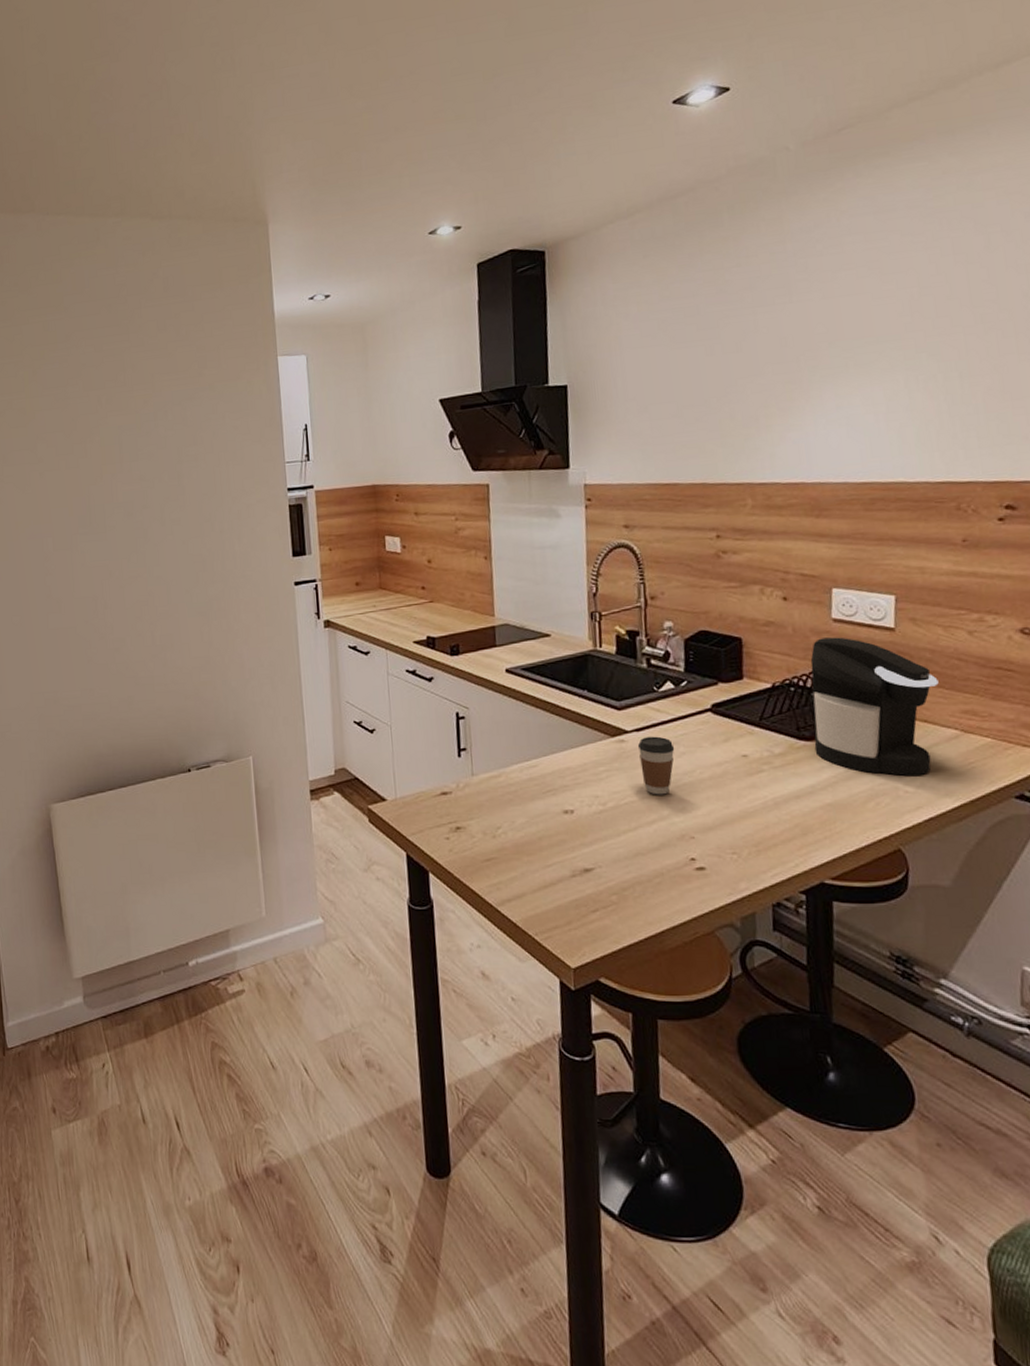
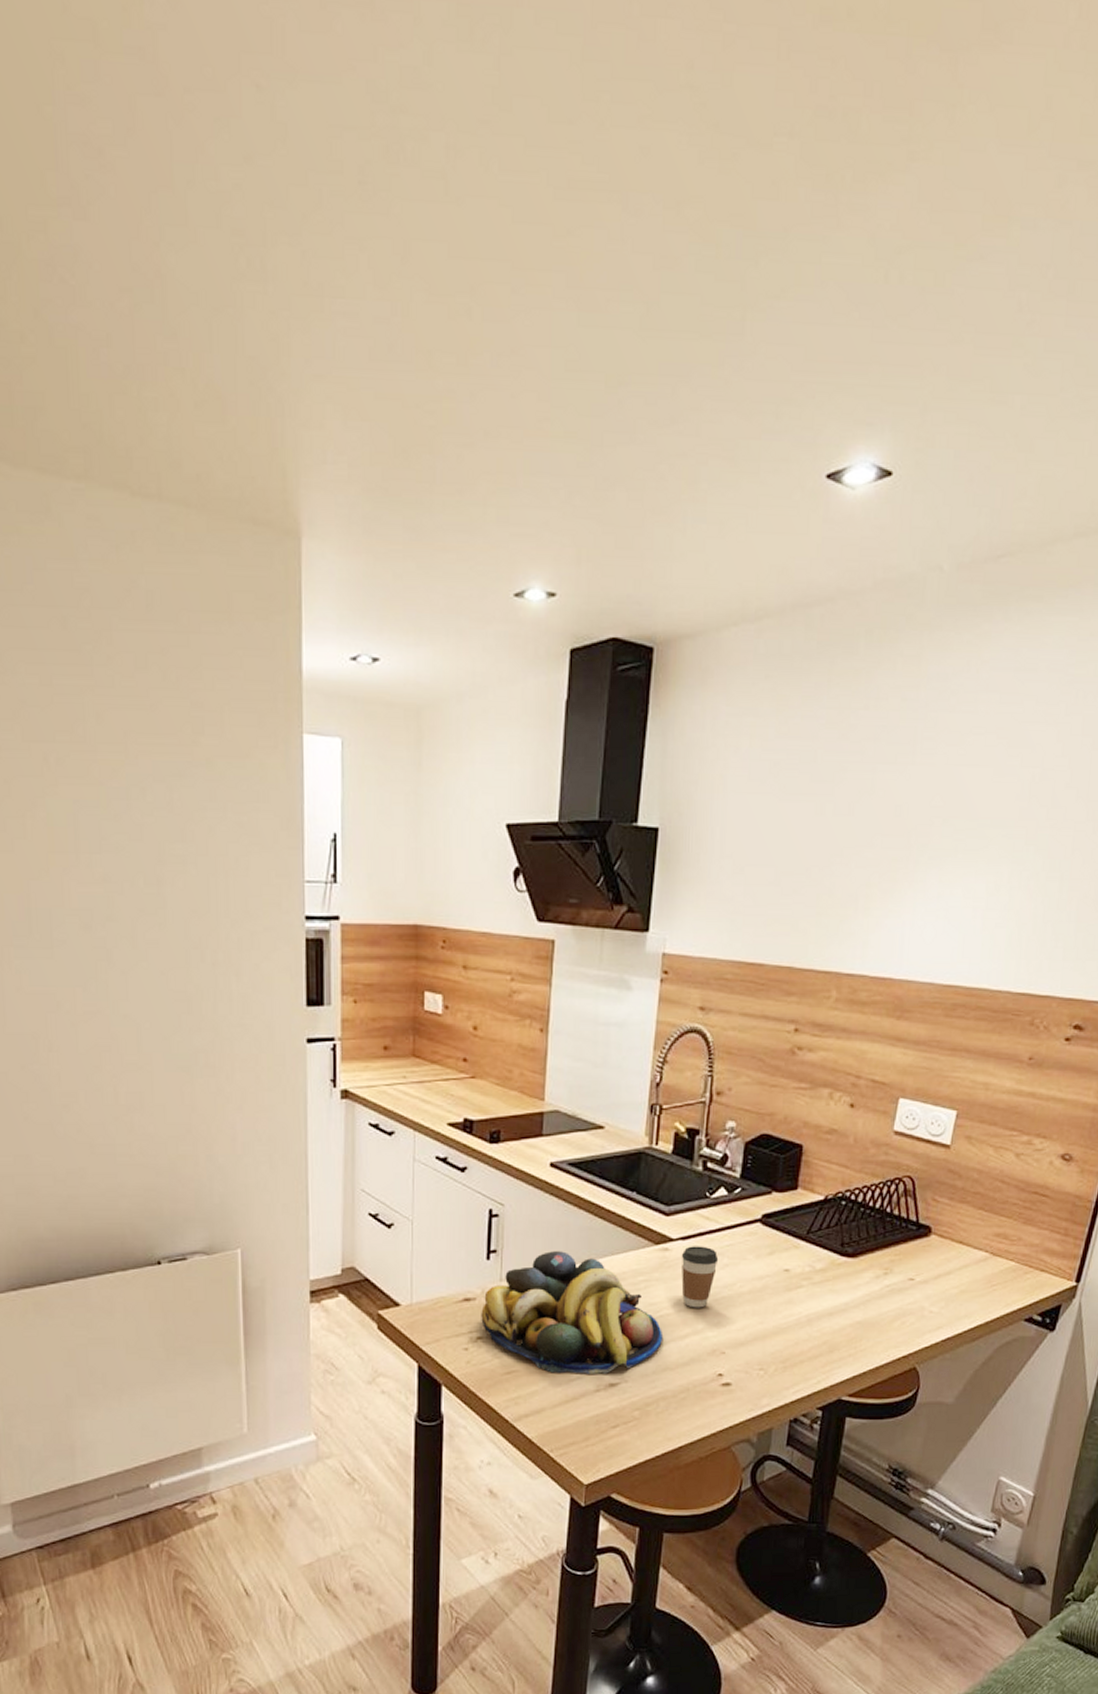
fruit bowl: none [457,747,630,860] -> present [481,1251,662,1374]
coffee maker: present [810,637,939,776] -> none [854,1151,980,1296]

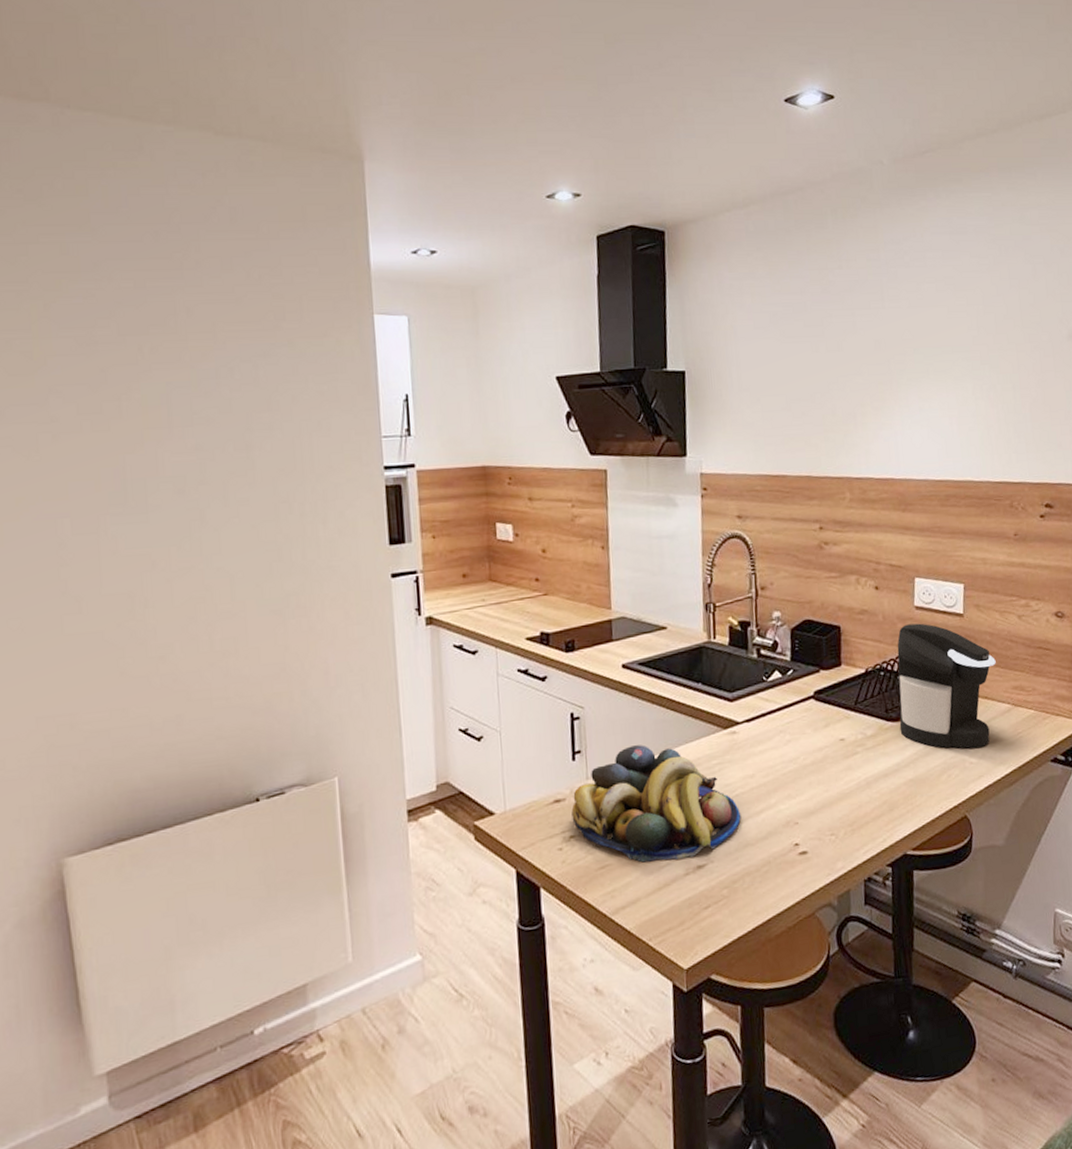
coffee cup: present [681,1246,719,1308] -> none [748,725,782,784]
coffee maker: none [854,1151,980,1296] -> present [897,623,996,749]

